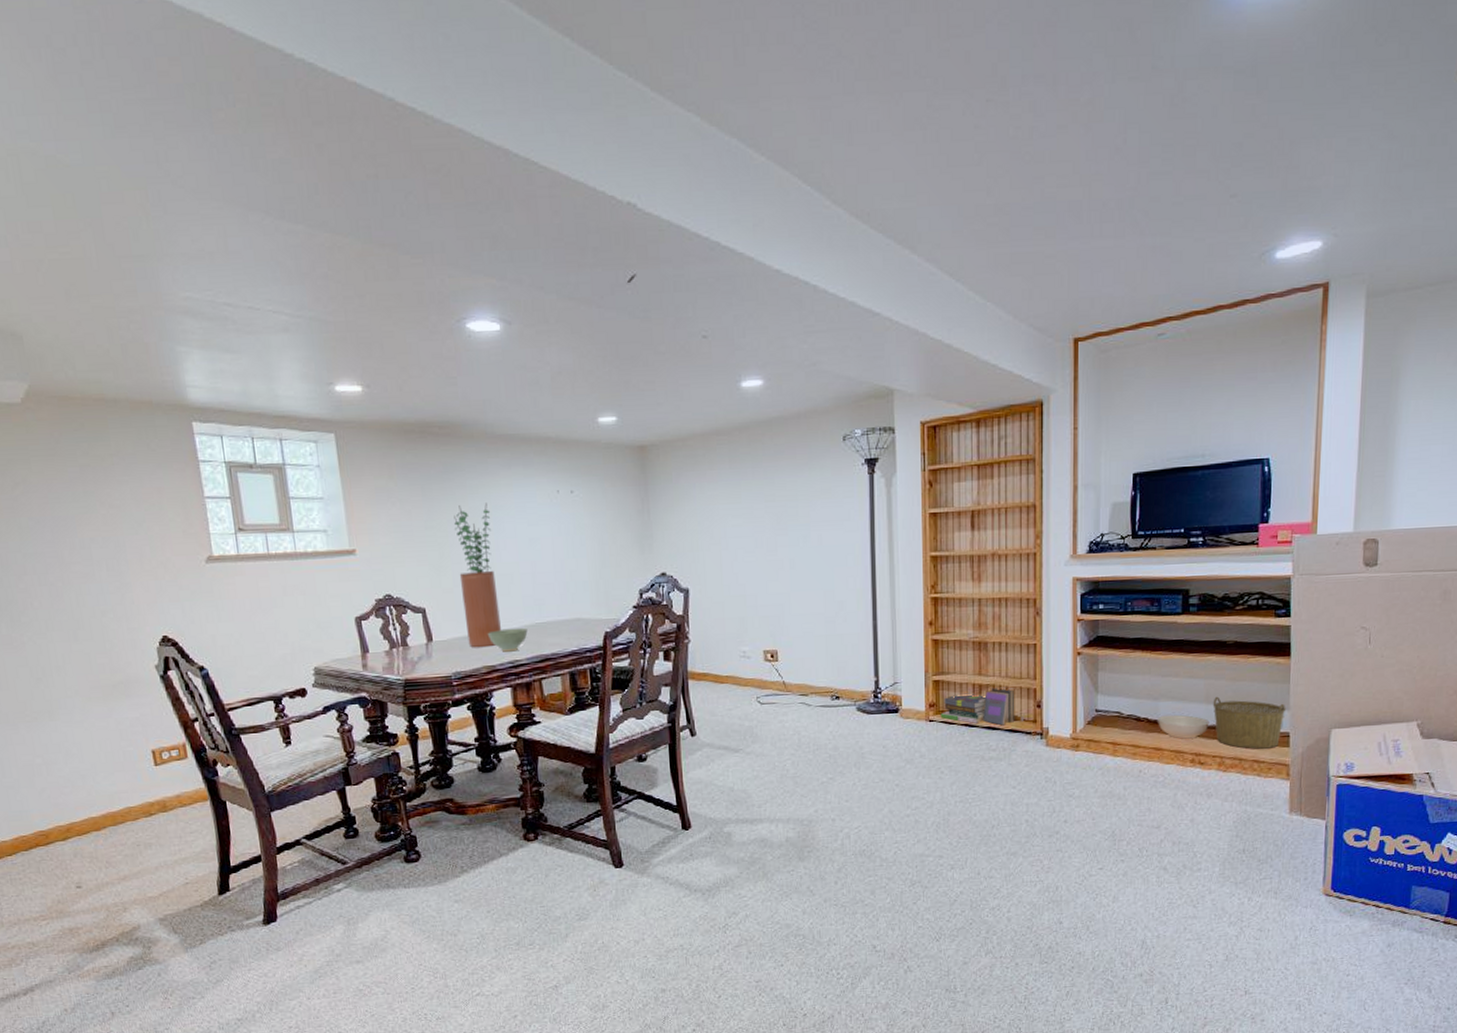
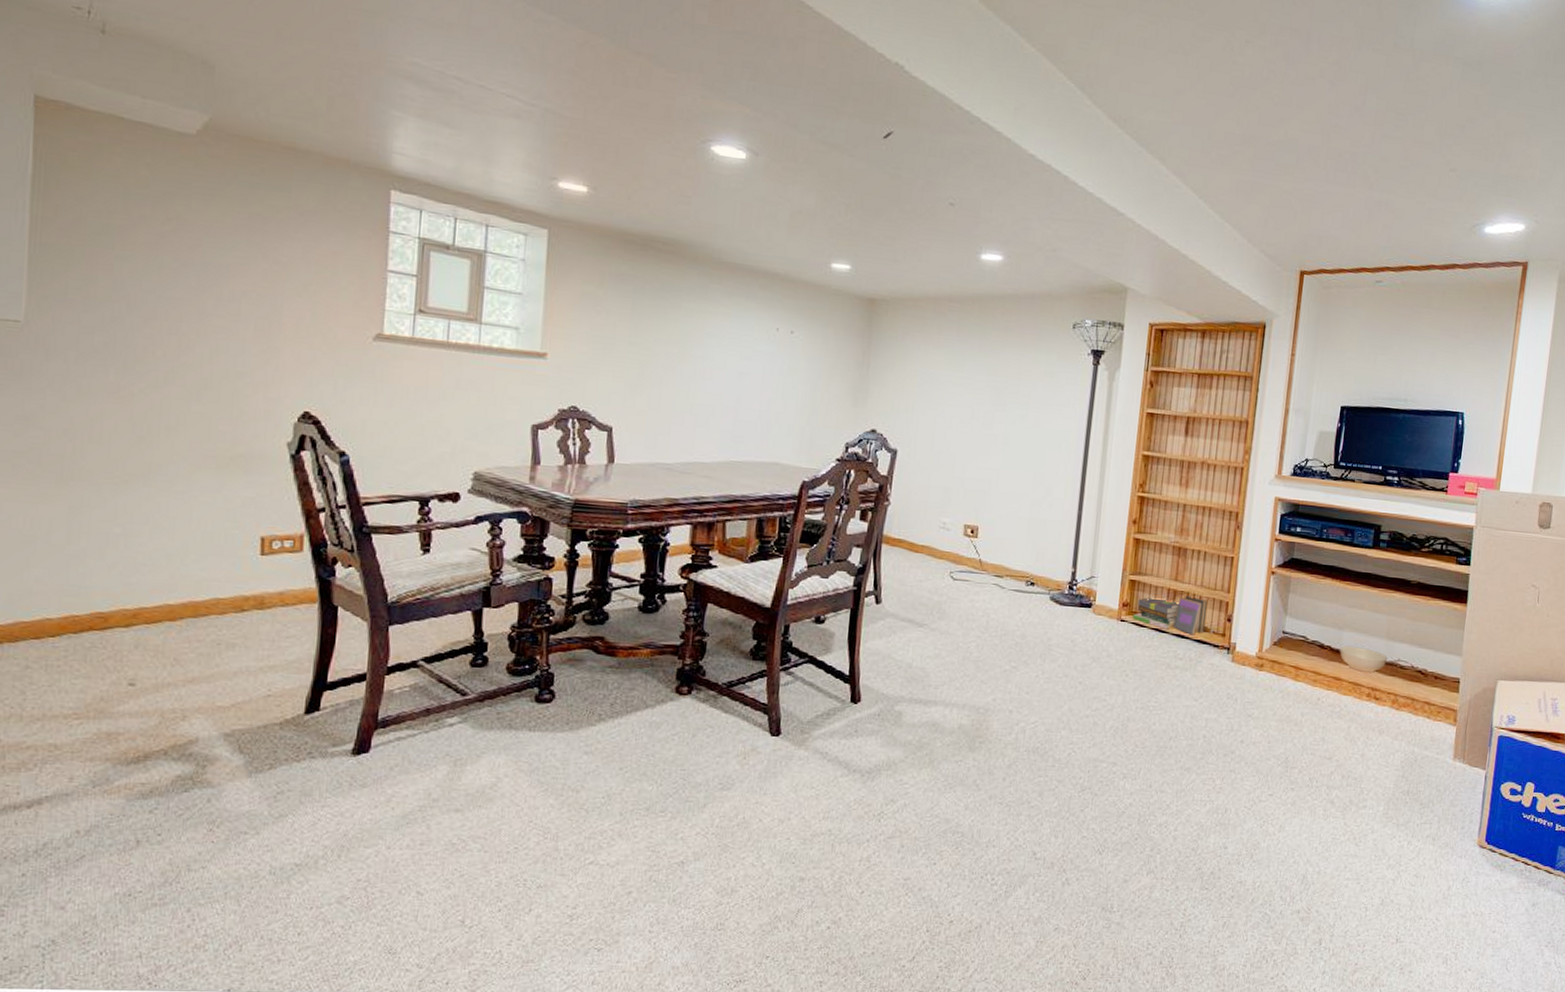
vase: present [454,503,502,648] -> none [653,326,702,479]
bowl: present [487,627,528,652] -> none [675,462,720,488]
basket: present [1213,696,1285,749] -> none [1392,633,1458,692]

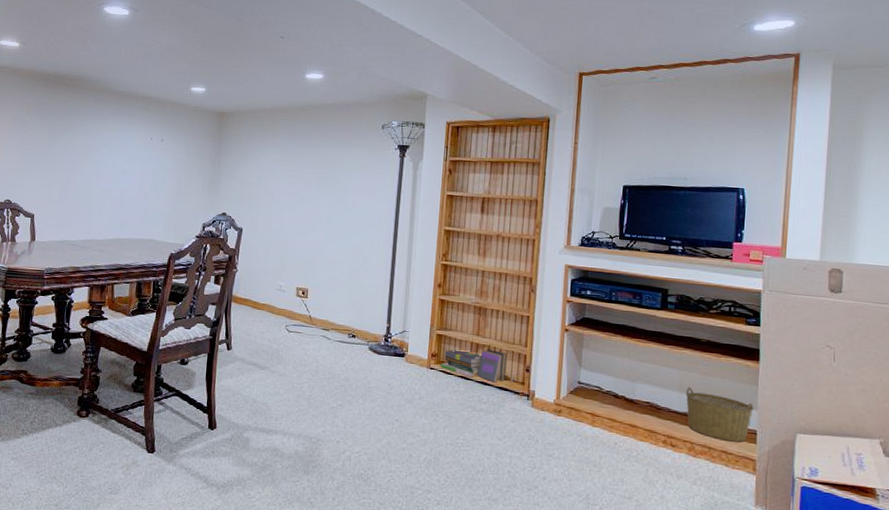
bowl: present [1339,645,1388,673] -> none [633,396,682,422]
basket: none [1392,633,1458,692] -> present [685,387,753,443]

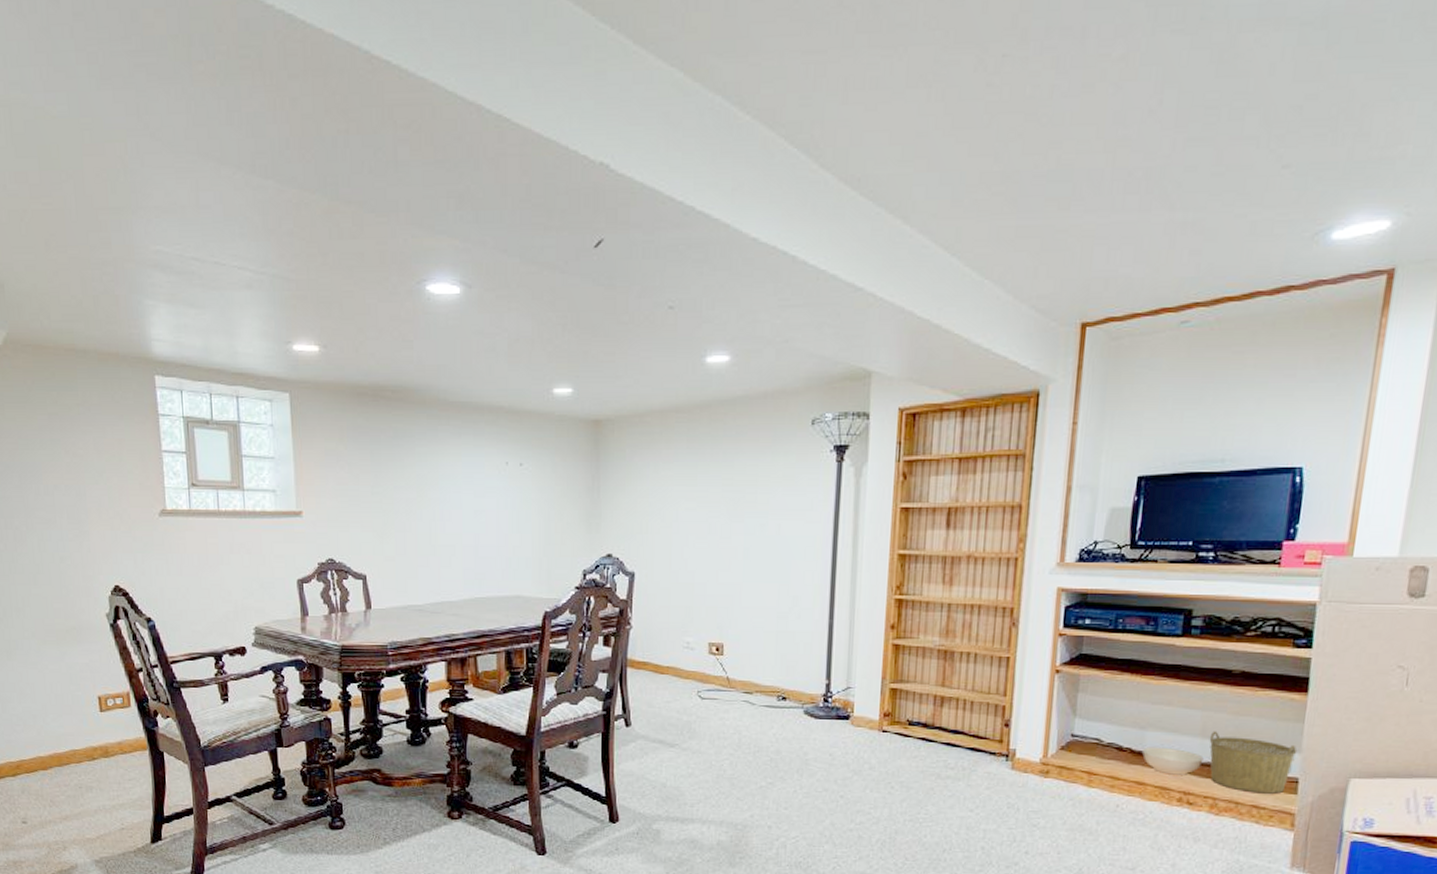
books: present [440,349,482,377] -> none [895,705,949,738]
books: present [477,348,514,383] -> none [942,701,990,743]
bowl: none [633,396,682,422] -> present [1141,747,1204,775]

